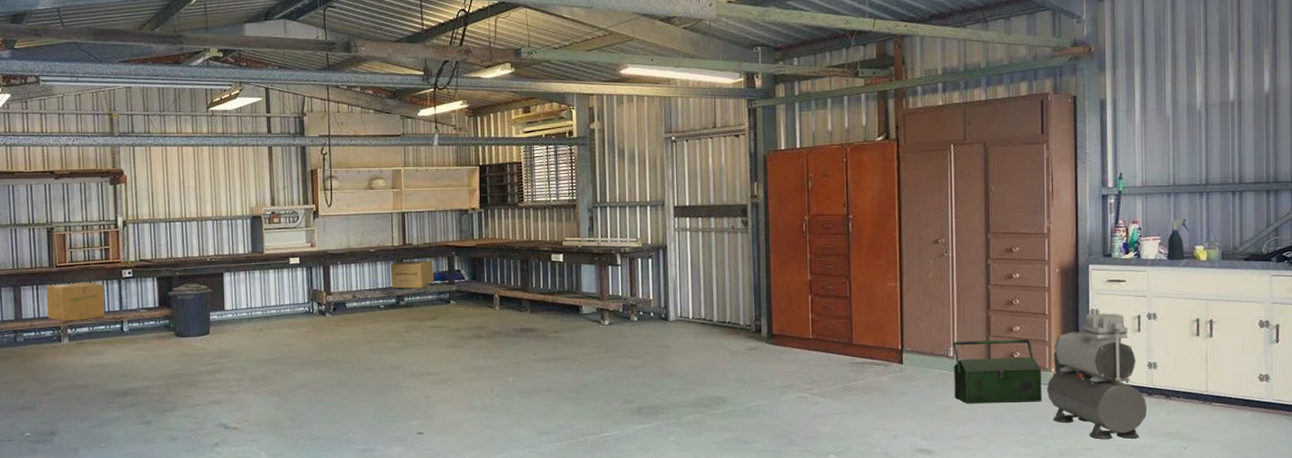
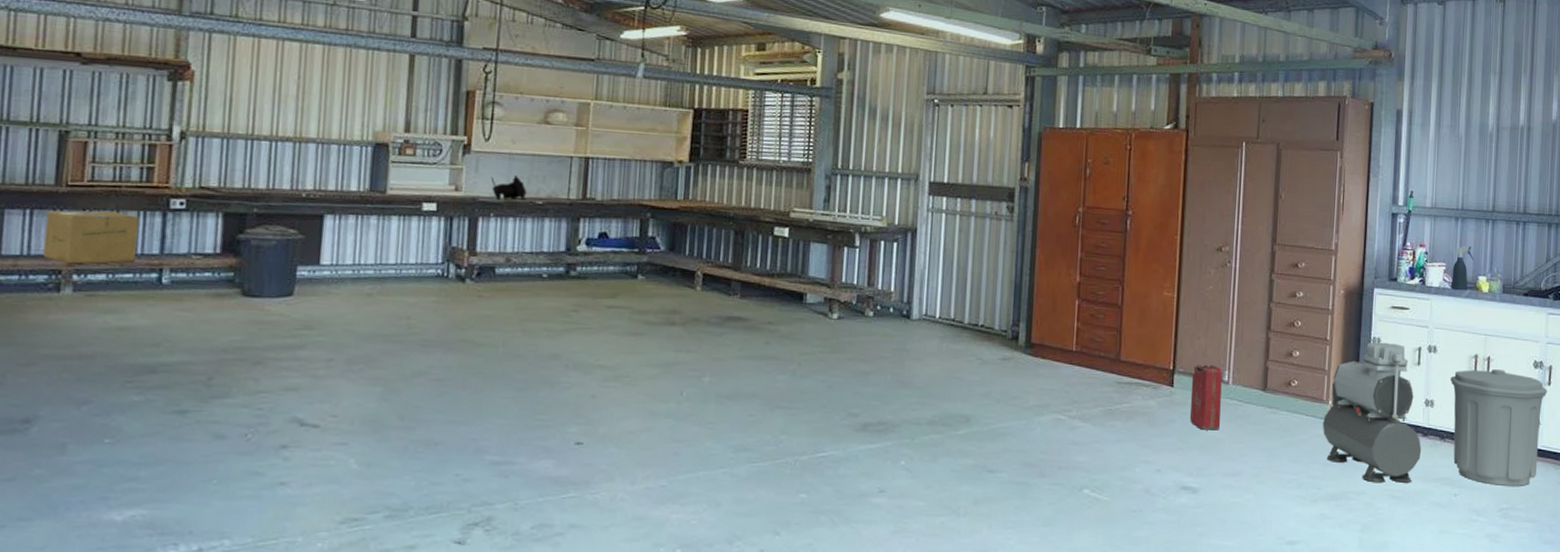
bench vise: none [335,231,362,251] -> present [490,176,527,200]
box: present [390,261,435,289] -> none [561,219,621,257]
jerry can: none [919,342,949,400] -> present [1189,364,1223,430]
tool box: present [952,339,1043,404] -> none [1226,364,1318,438]
trash can: none [1172,331,1276,437] -> present [1450,369,1548,486]

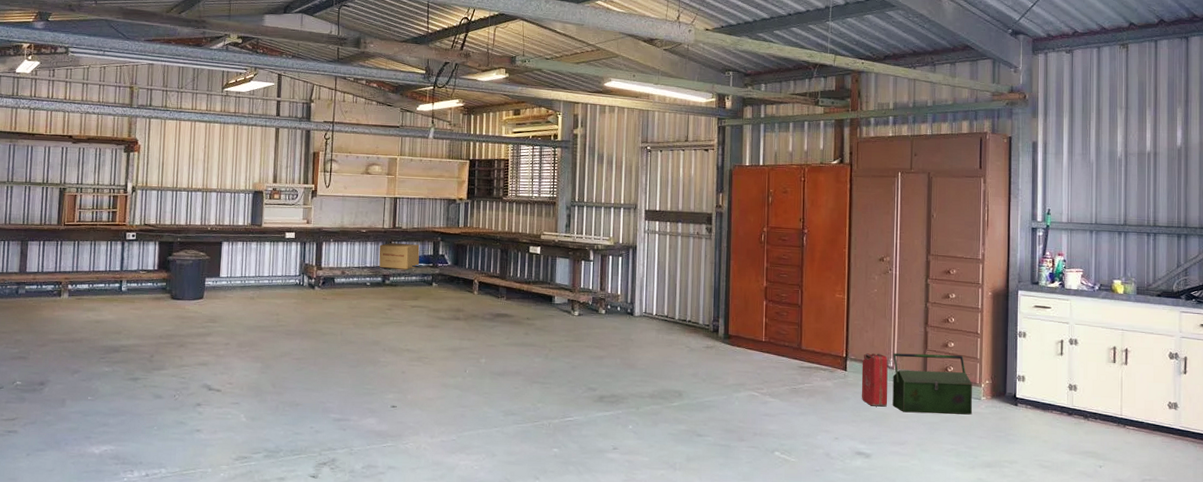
box: present [42,210,139,265] -> none [50,241,108,279]
bench vise: present [490,176,527,200] -> none [330,212,355,230]
box: none [561,219,621,257] -> present [379,243,420,270]
tool box: none [1226,364,1318,438] -> present [892,353,973,415]
air compressor: present [1322,341,1421,483] -> none [976,335,1067,455]
spray bottle: present [1450,246,1474,291] -> none [1088,255,1108,293]
trash can: present [1450,369,1548,486] -> none [1091,360,1184,461]

